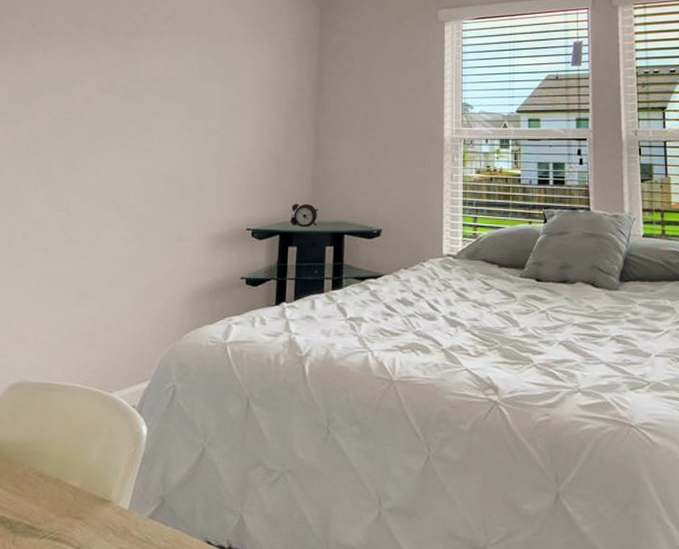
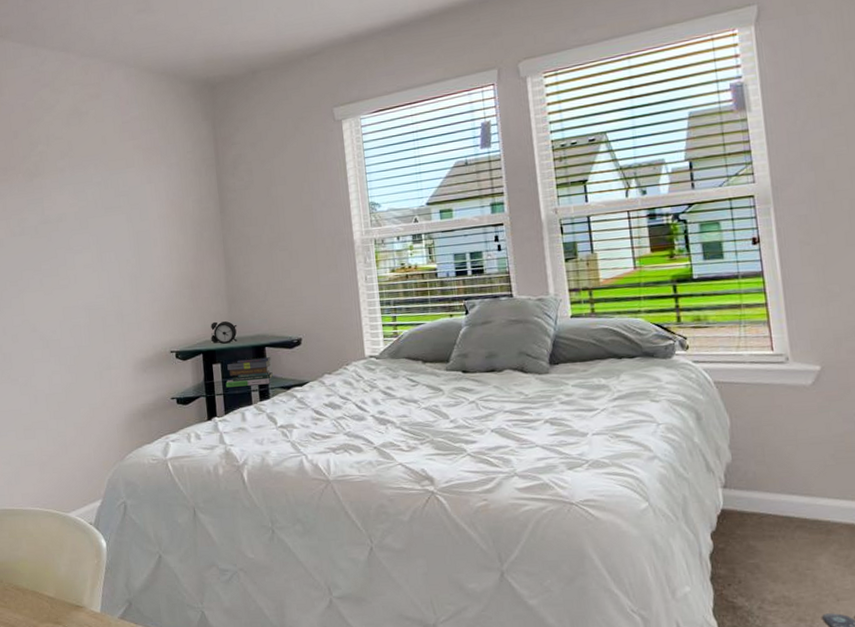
books: none [299,245,349,273] -> present [225,357,273,388]

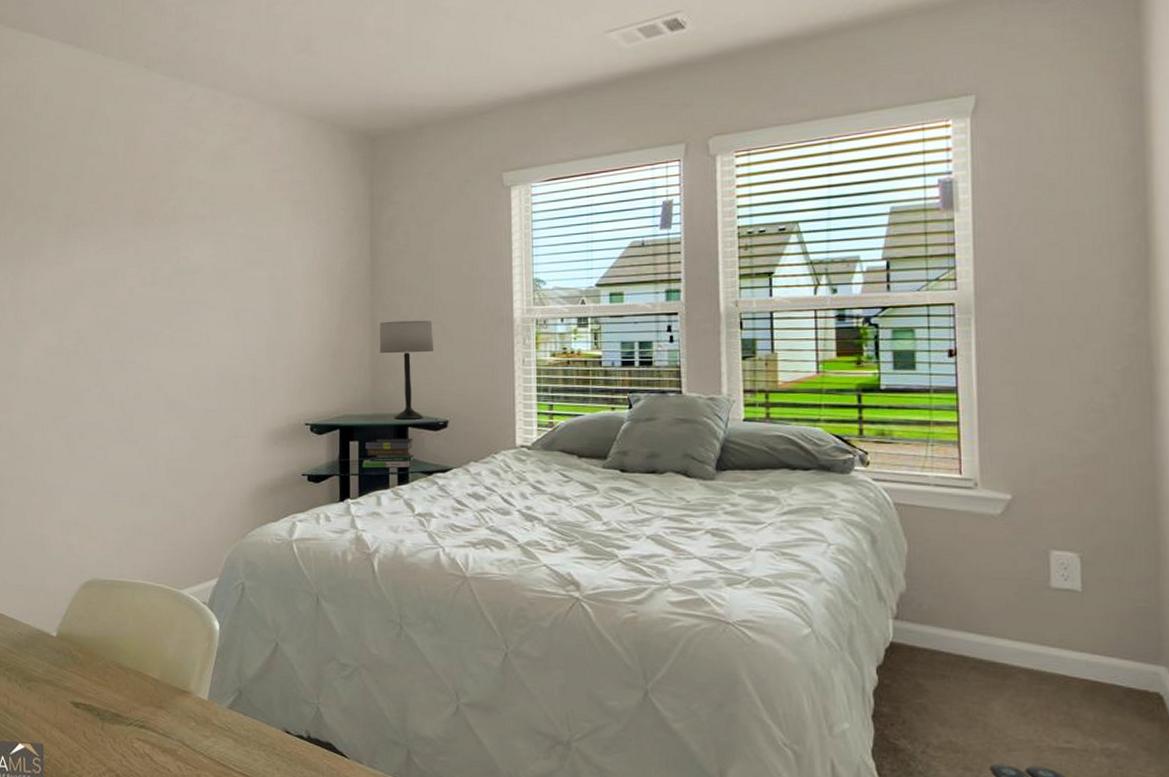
alarm clock: present [210,321,237,344] -> none [350,395,379,420]
table lamp: none [232,248,283,341] -> present [379,320,433,419]

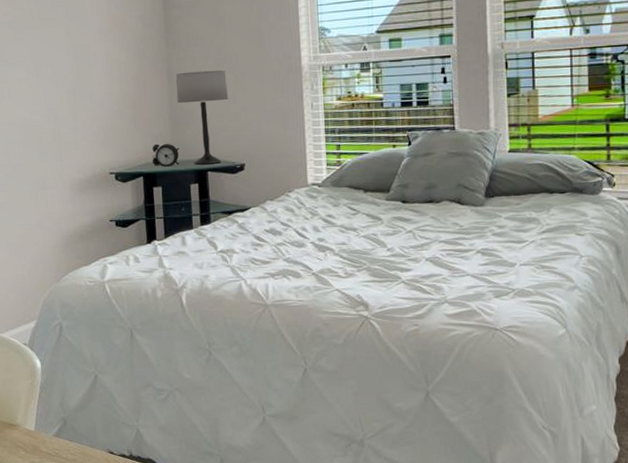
alarm clock: none [350,395,379,420] -> present [152,143,179,167]
books: present [362,438,414,468] -> none [166,182,215,211]

